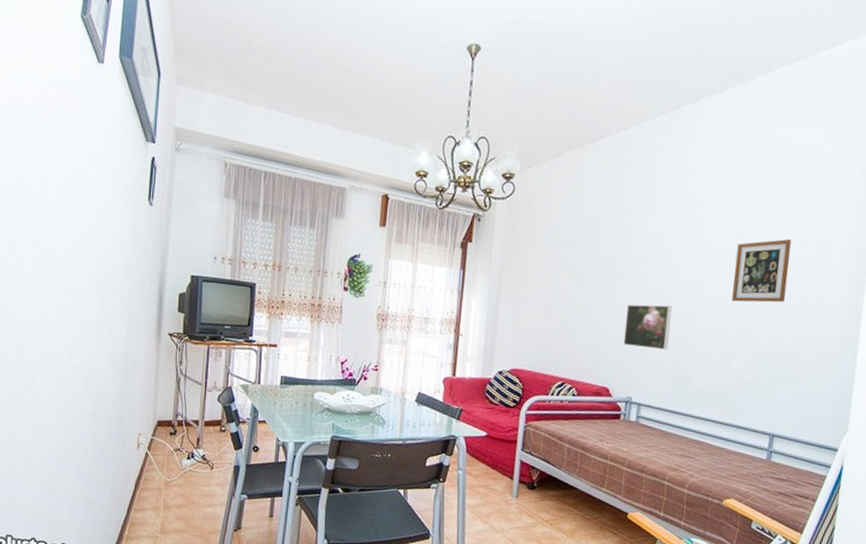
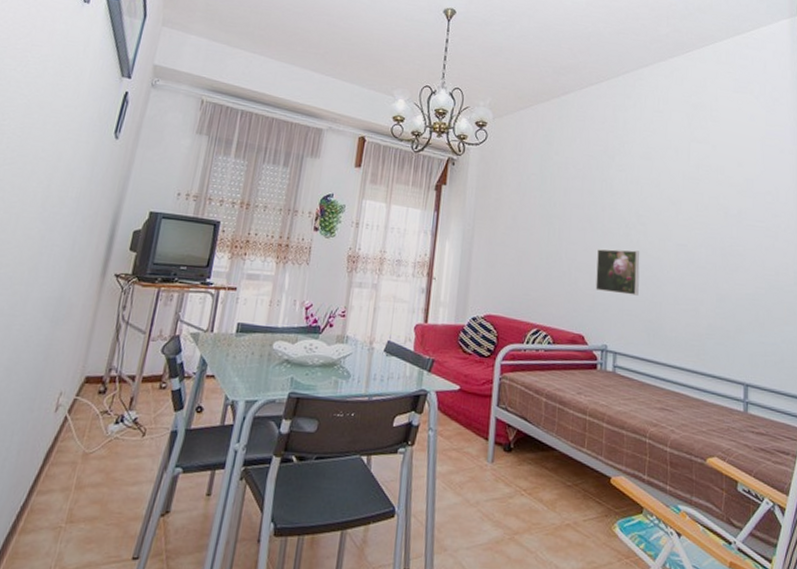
picture frame: present [731,238,792,303] -> none [693,189,742,250]

